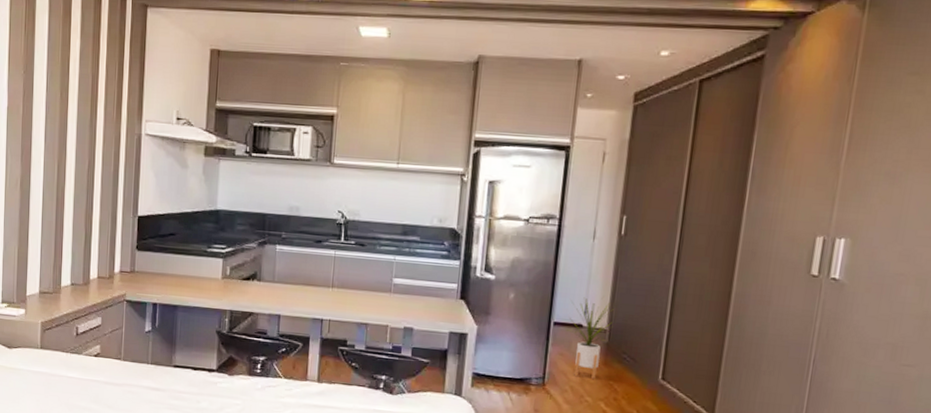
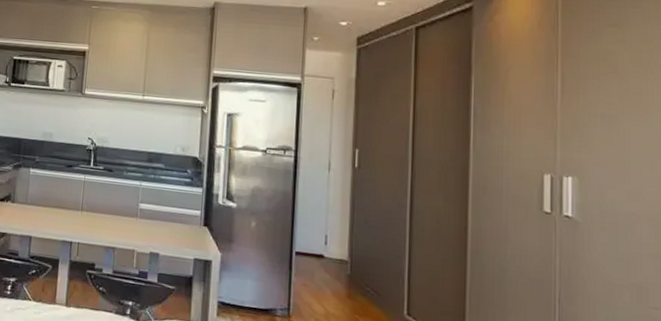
house plant: present [566,297,614,380] -> none [308,227,353,313]

